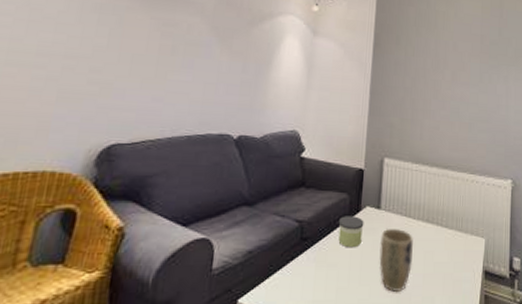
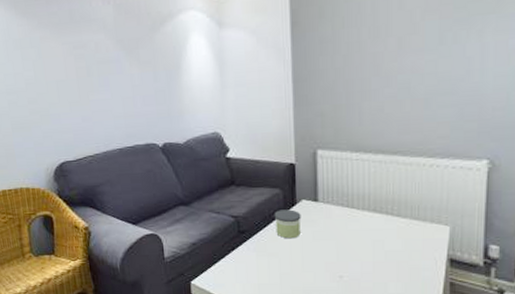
plant pot: present [379,228,413,293] -> none [321,219,359,279]

